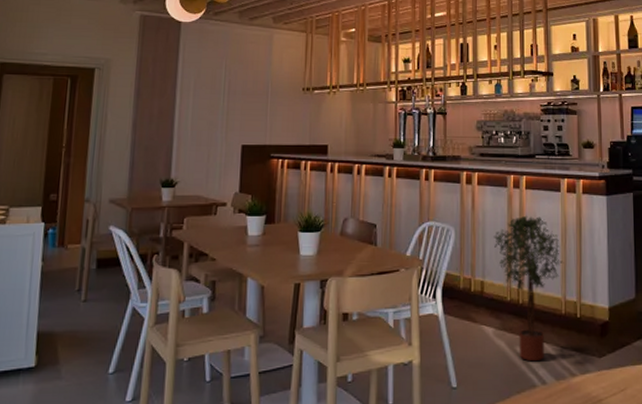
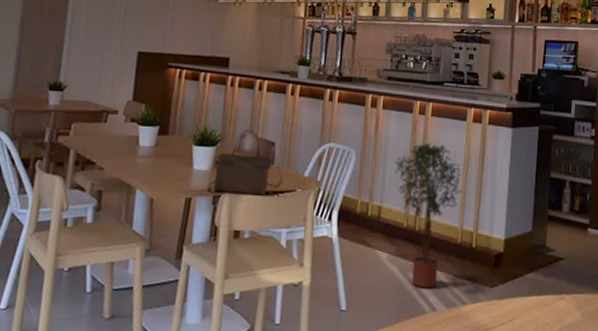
handbag: none [314,213,386,277] -> present [207,129,283,196]

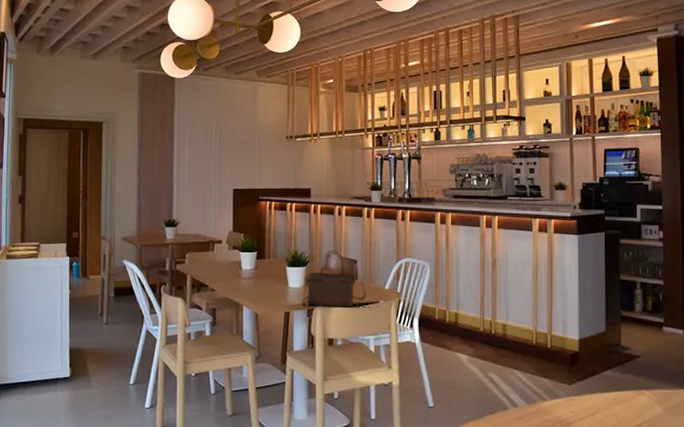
potted tree: present [394,142,464,288] -> none [467,253,535,386]

